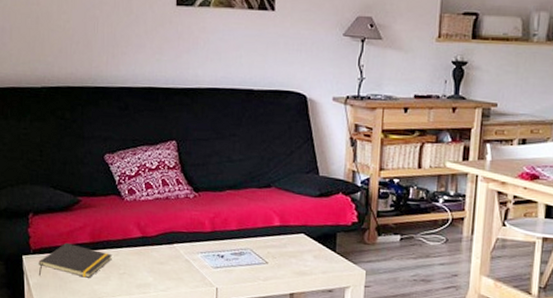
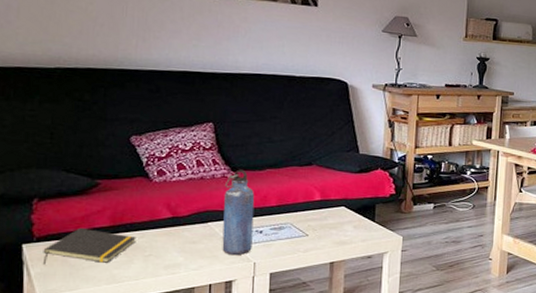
water bottle: none [186,190,216,280] -> present [222,169,255,256]

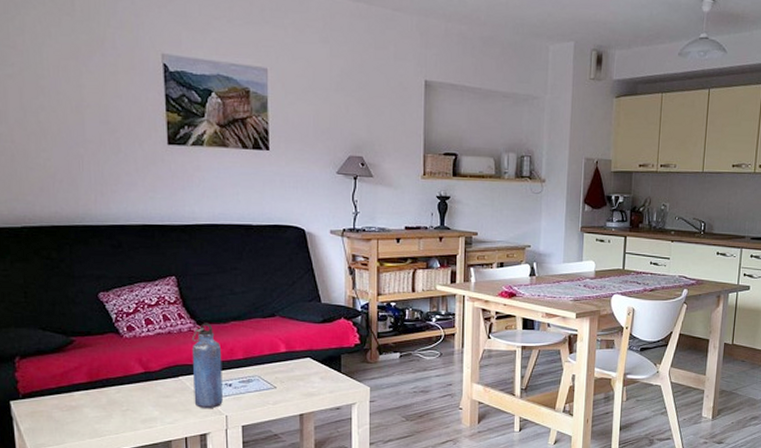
notepad: present [42,227,136,265] -> none [29,384,113,420]

